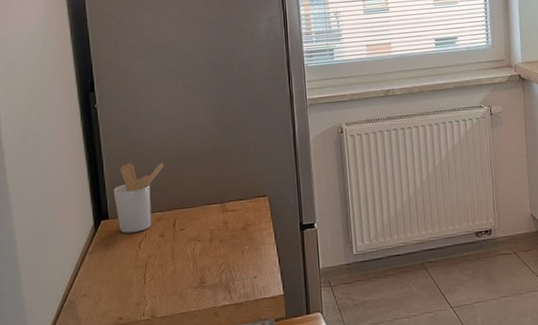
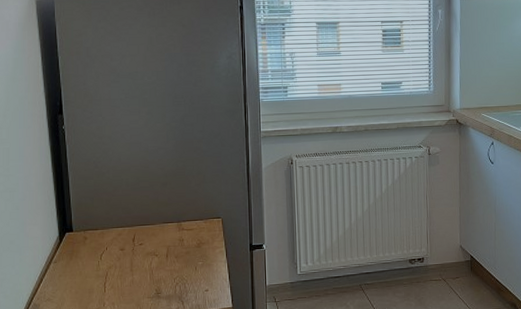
utensil holder: present [113,163,164,233] -> none [78,182,126,246]

